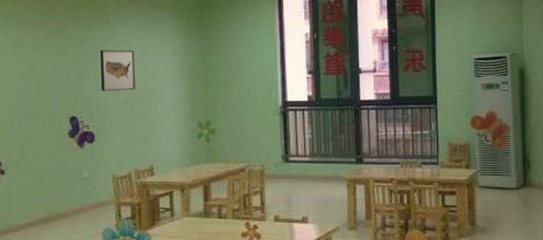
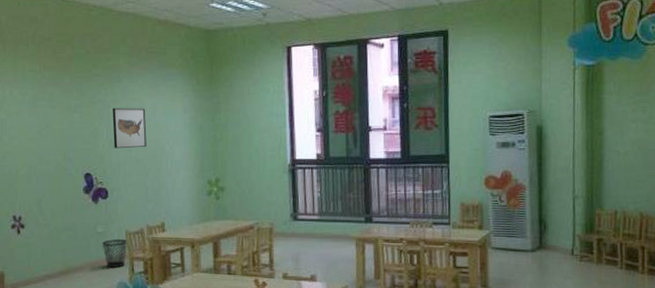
wastebasket: none [88,183,114,215] -> present [102,238,127,268]

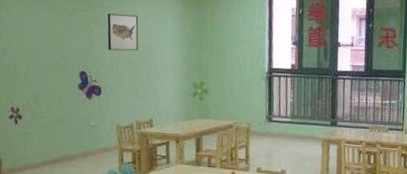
wastebasket: present [102,238,127,268] -> none [94,132,118,158]

